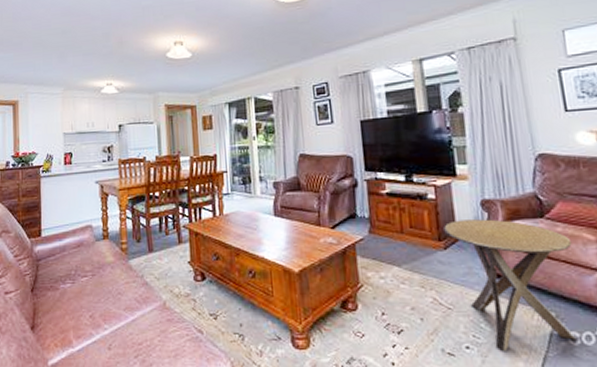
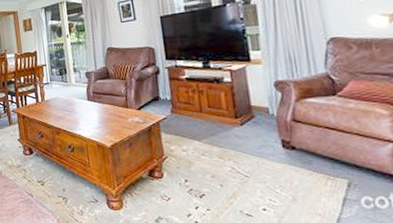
side table: present [444,219,576,351] -> none [239,98,369,213]

